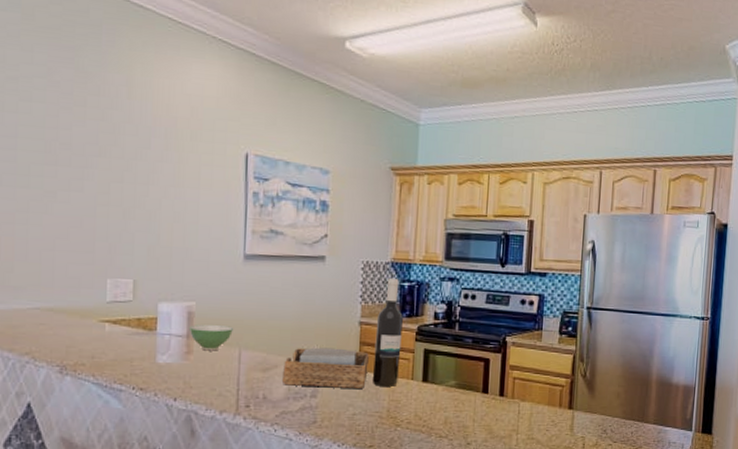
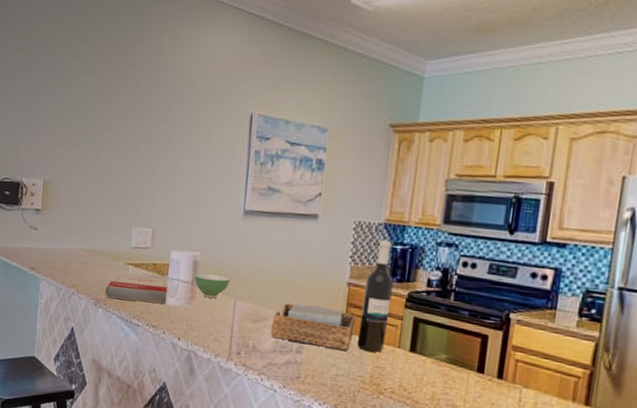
book: none [72,333,157,364] -> present [104,274,168,304]

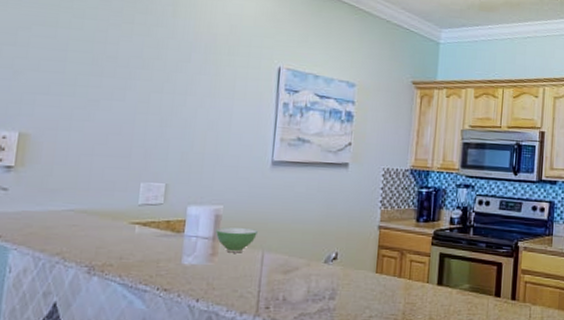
book: present [104,274,168,304] -> none [101,234,184,265]
napkin holder: present [270,303,355,351] -> none [301,250,387,292]
wine bottle: present [356,239,393,353] -> none [388,184,420,289]

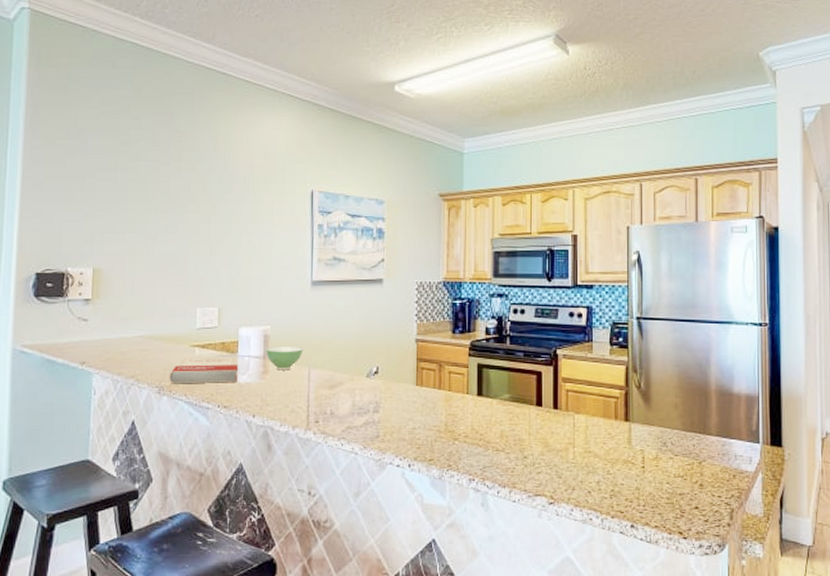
book: none [101,234,184,265] -> present [168,356,238,384]

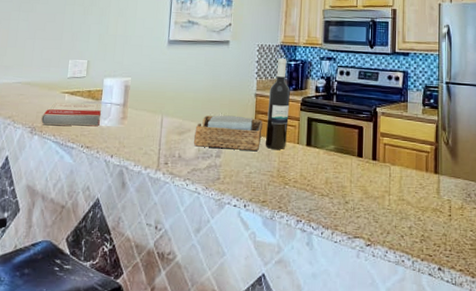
bowl: present [265,345,304,370] -> none [125,95,159,117]
napkin holder: none [346,365,426,405] -> present [193,115,263,152]
wine bottle: none [429,296,456,401] -> present [265,57,290,149]

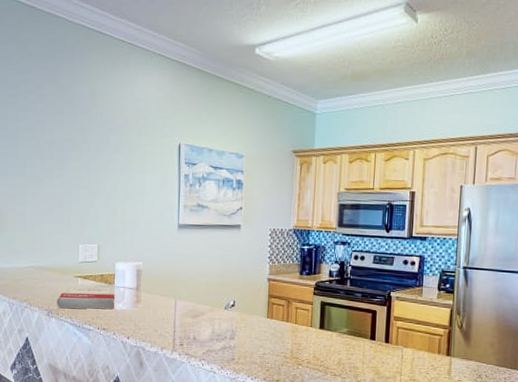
napkin holder: present [193,115,263,152] -> none [207,299,276,334]
wine bottle: present [265,57,290,149] -> none [278,242,303,332]

